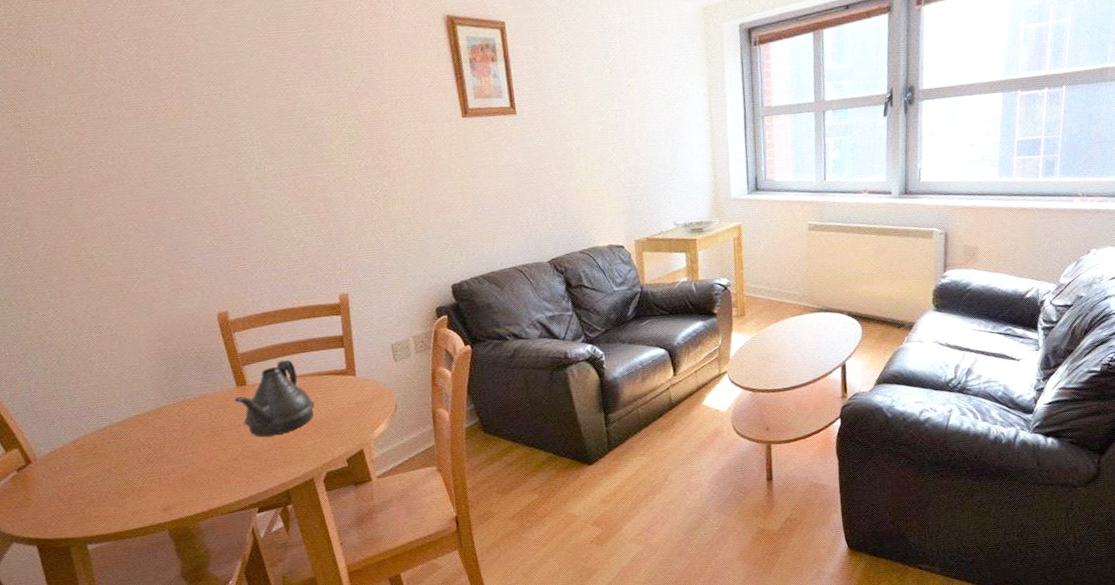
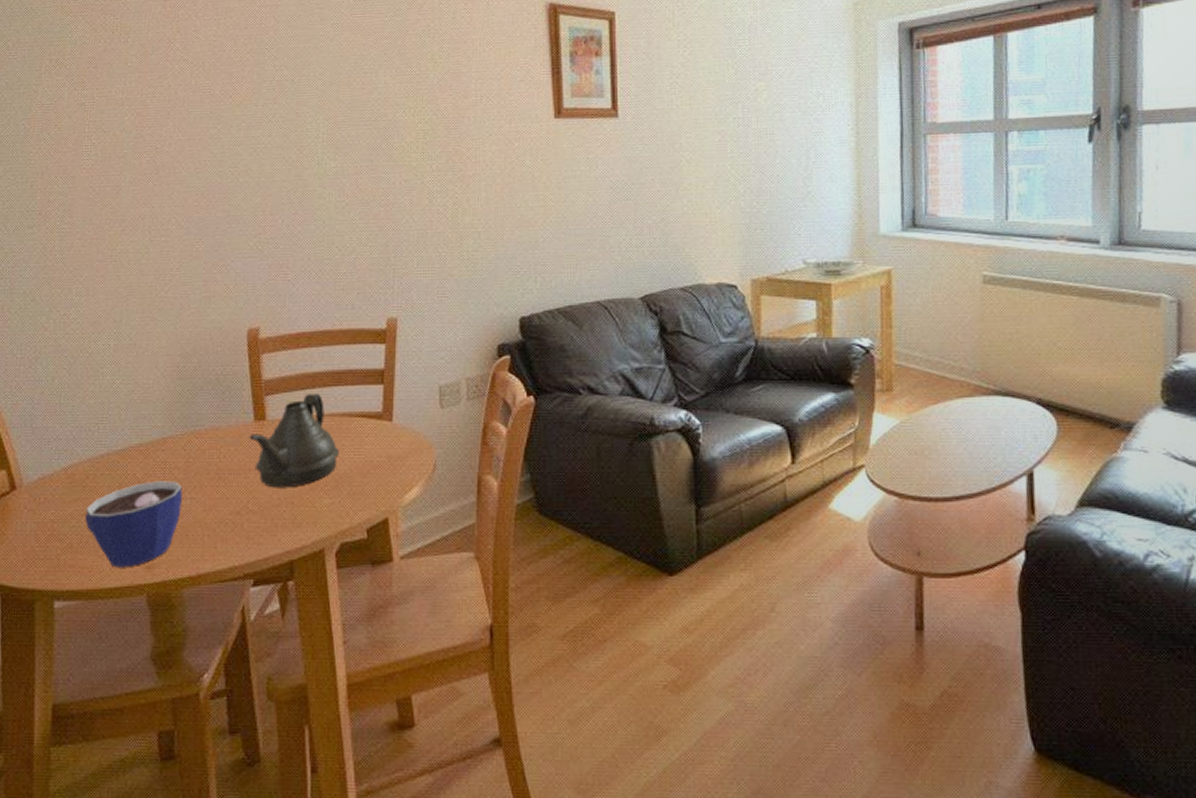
cup: none [100,441,186,513] -> present [85,481,182,568]

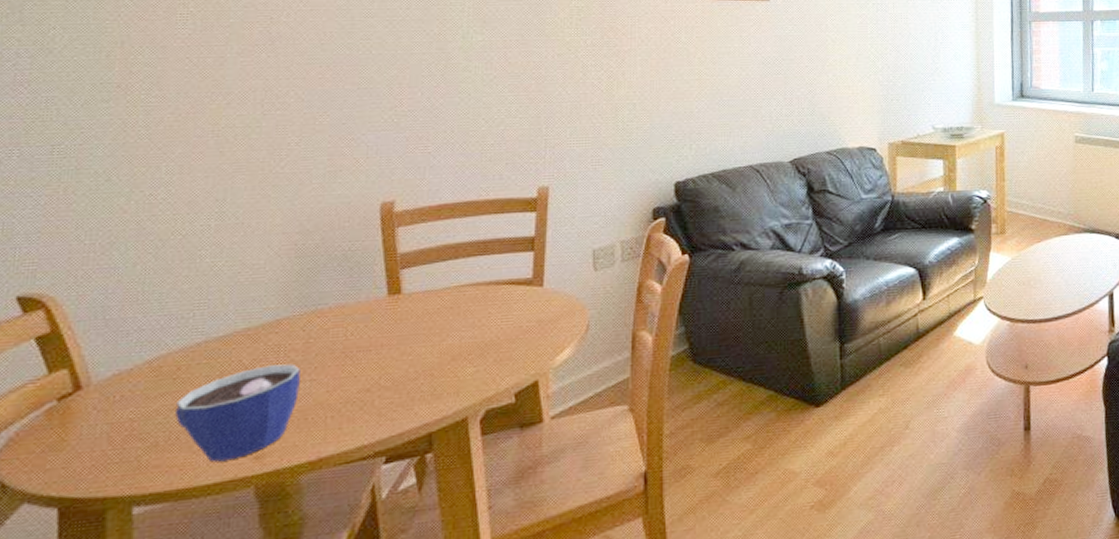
teapot: present [249,394,339,488] -> none [381,264,485,362]

